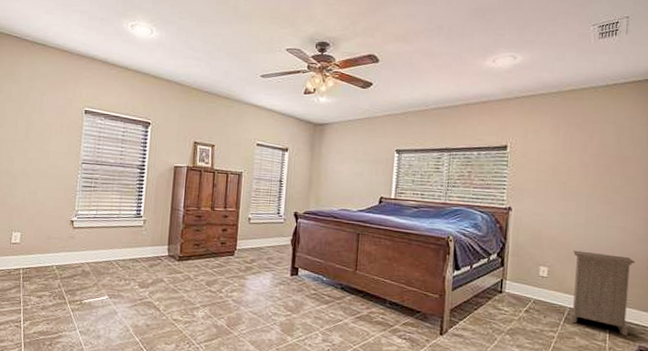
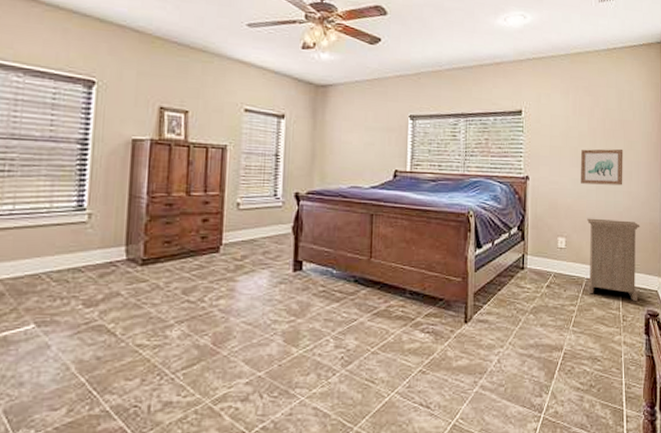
wall art: none [568,183,620,221] -> present [581,148,624,186]

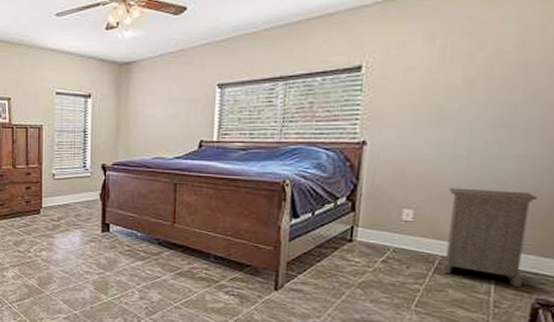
wall art: present [581,148,624,186] -> none [444,101,521,148]

